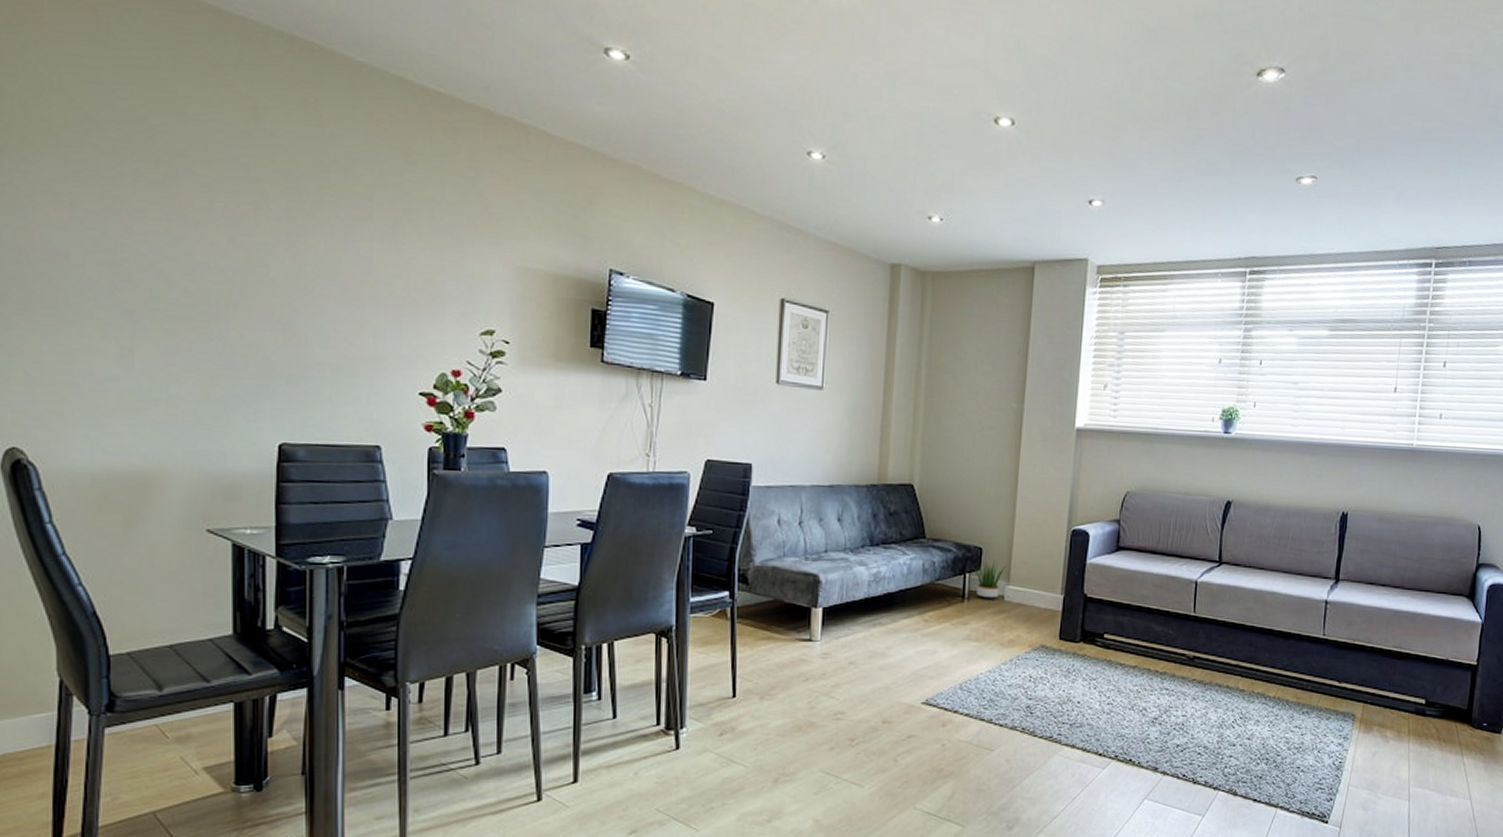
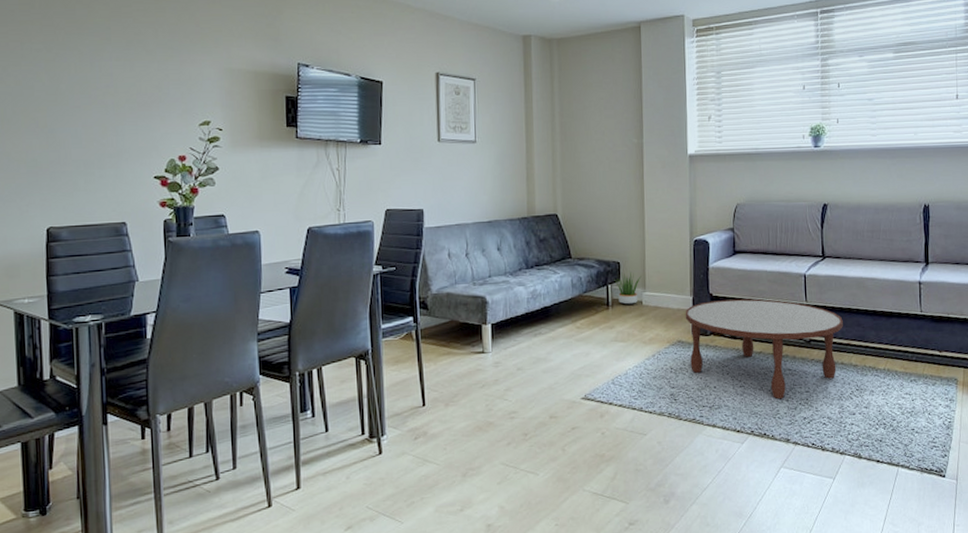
coffee table: none [1052,602,1234,722] -> present [685,299,843,399]

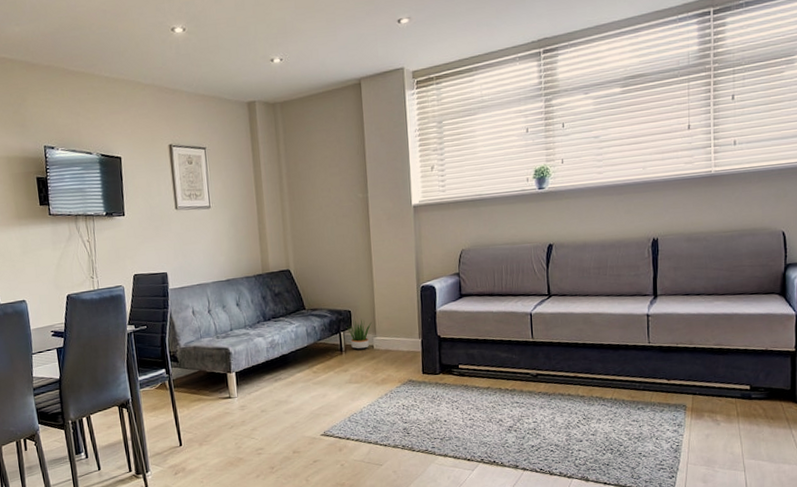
coffee table: present [685,299,843,399] -> none [414,338,570,430]

